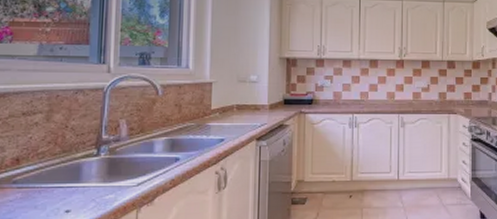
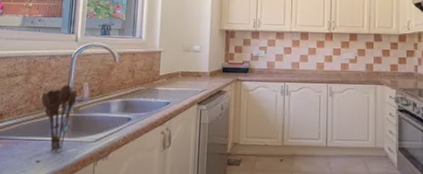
utensil holder: none [67,122,113,200] -> present [41,84,78,153]

